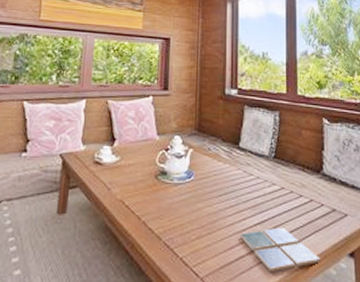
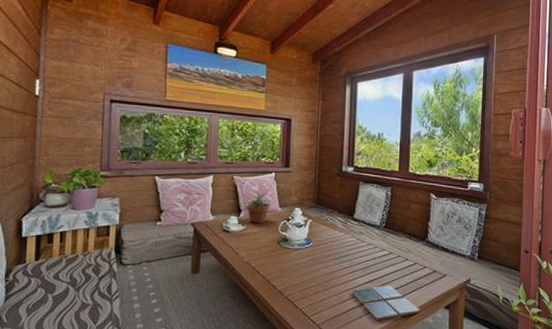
potted plant: none [114,119,152,154] -> present [240,193,274,224]

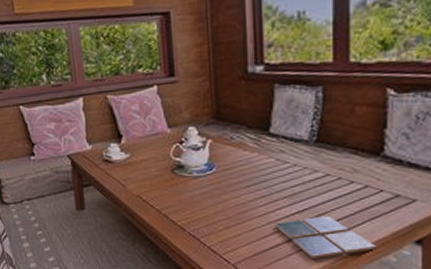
potted plant: present [240,193,274,224] -> none [119,112,162,150]

